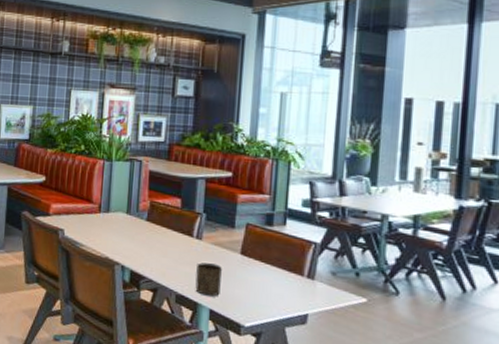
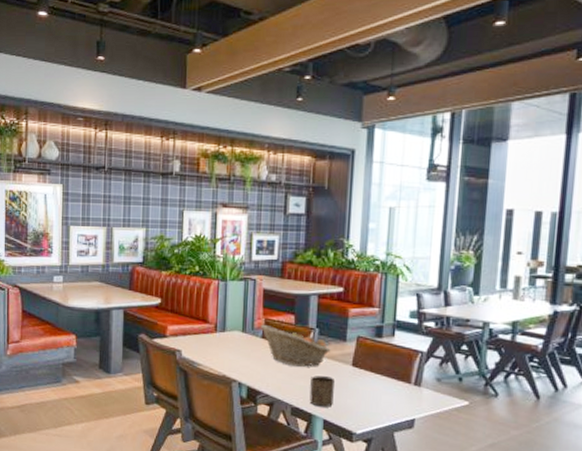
fruit basket: none [145,206,218,253] -> present [260,324,331,367]

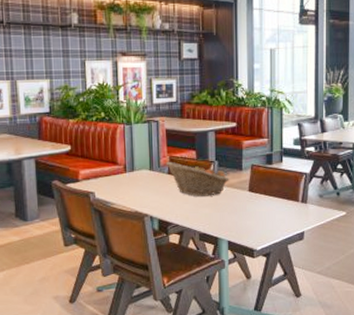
cup: present [309,376,335,407] -> none [214,203,235,230]

